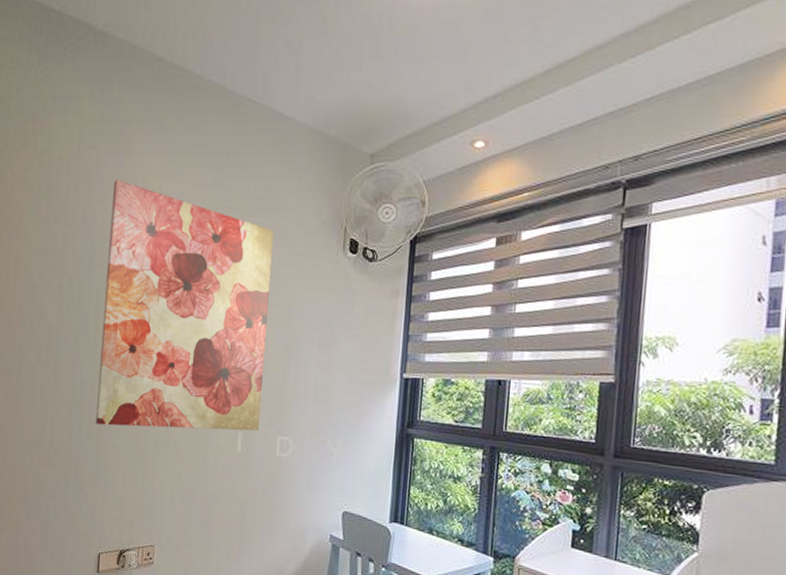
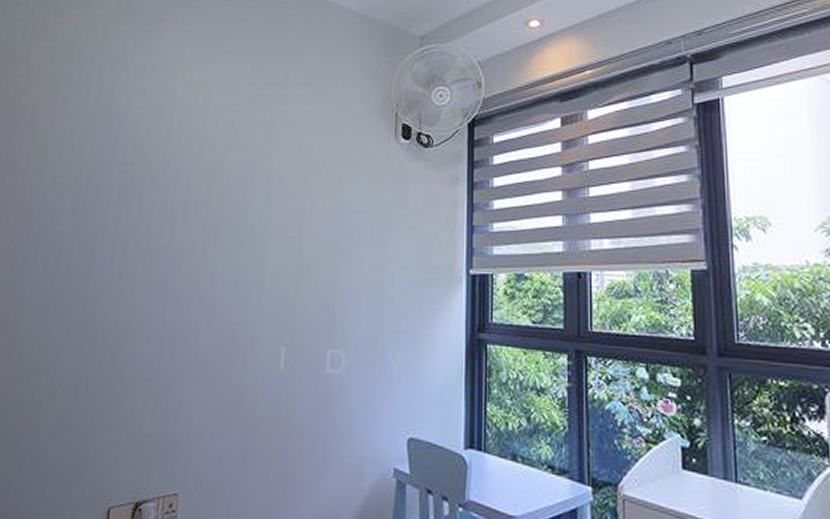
wall art: present [95,179,275,431] -> none [110,70,319,346]

